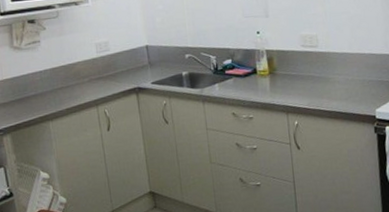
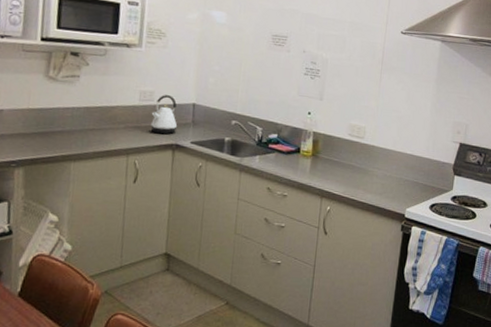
kettle: none [110,42,136,81] -> present [151,95,178,135]

